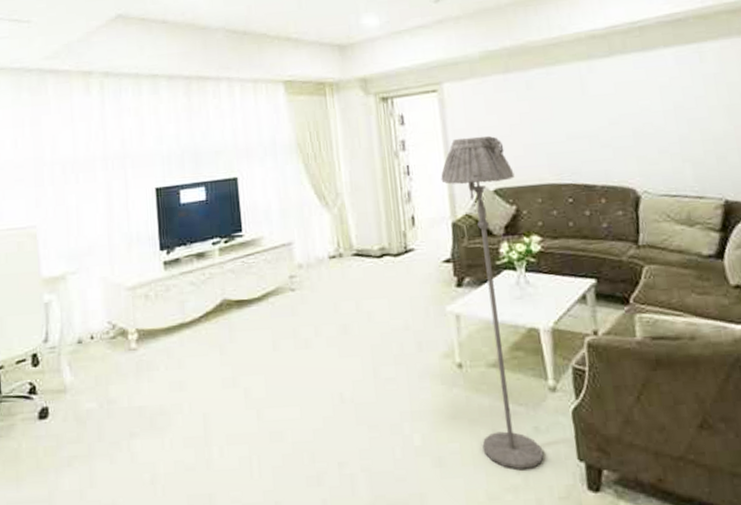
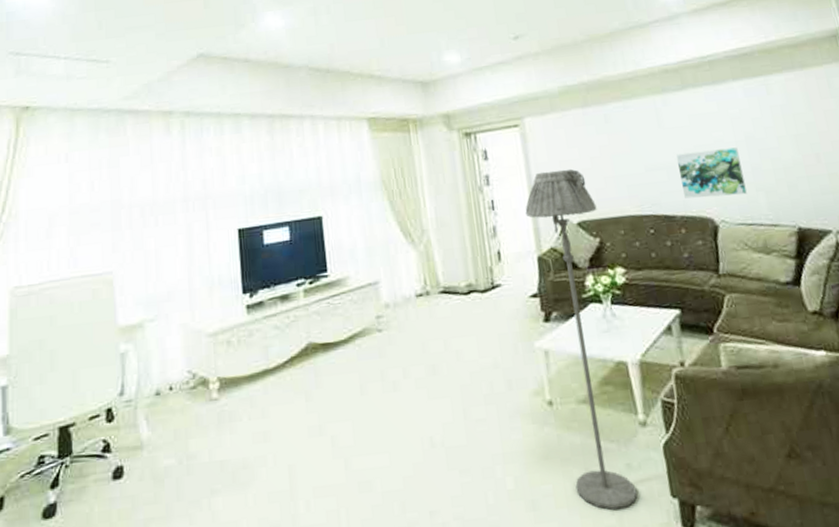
wall art: none [600,117,673,168] -> present [676,147,747,199]

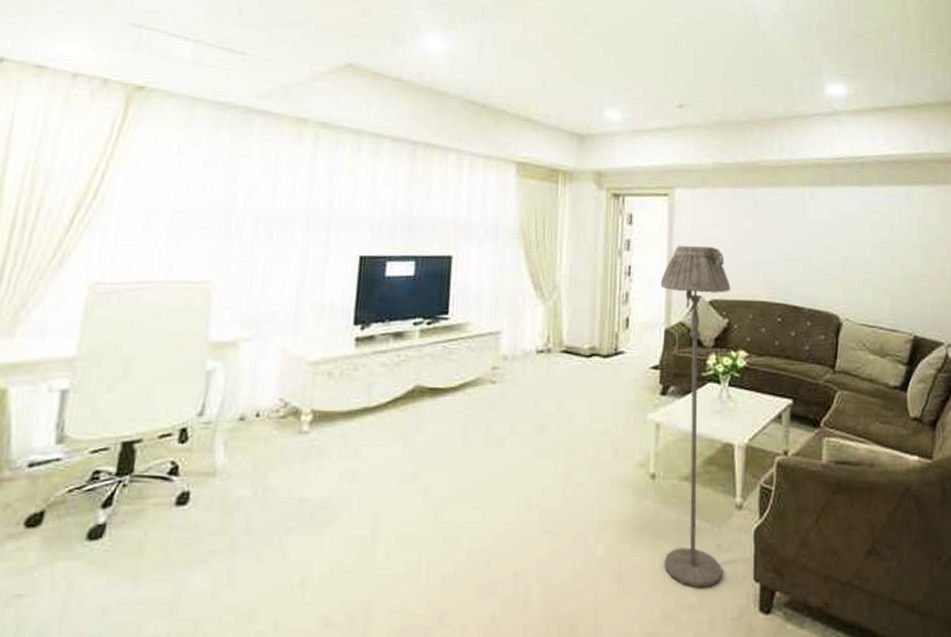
wall art: present [676,147,747,199] -> none [815,248,873,297]

